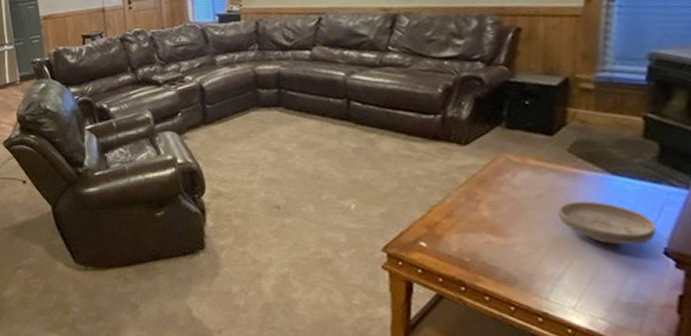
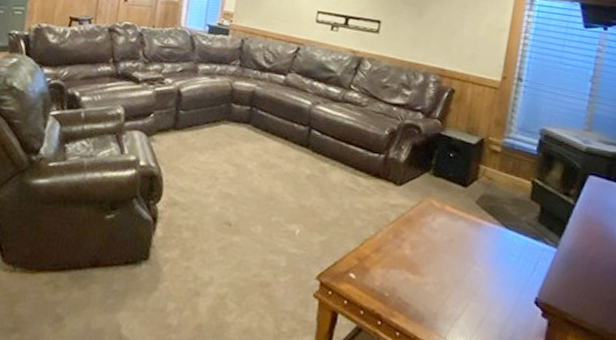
bowl: present [557,200,657,244] -> none [462,248,532,293]

